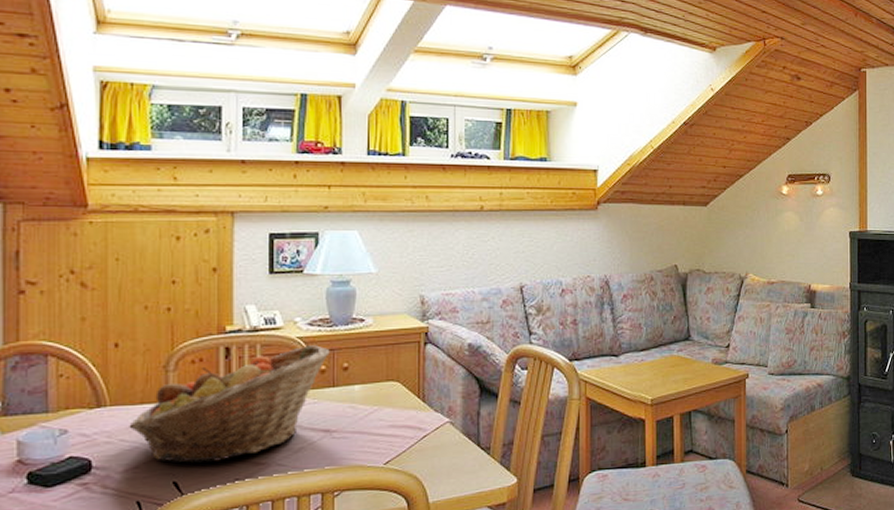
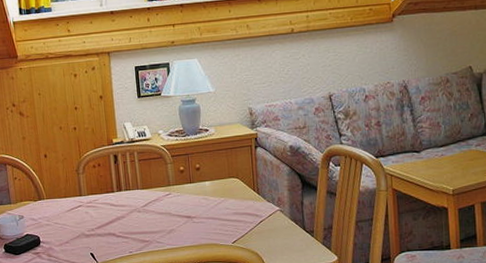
fruit basket: present [129,345,330,463] -> none [59,151,186,240]

